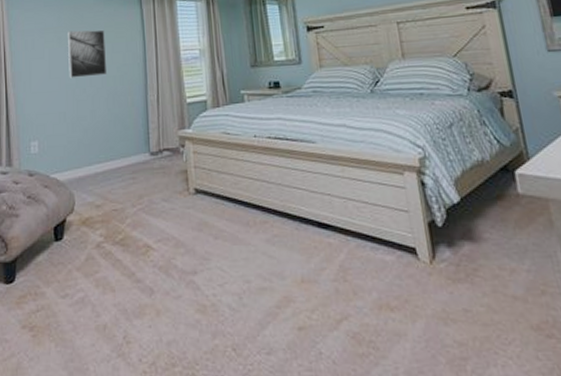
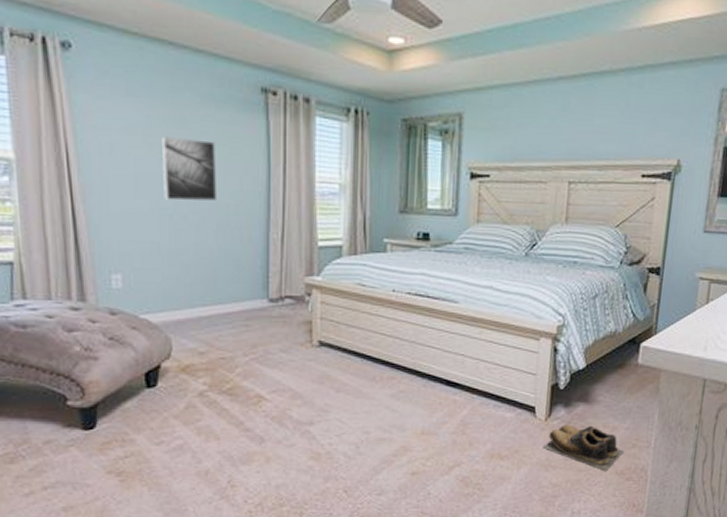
shoes: none [434,267,533,325] -> present [542,424,623,471]

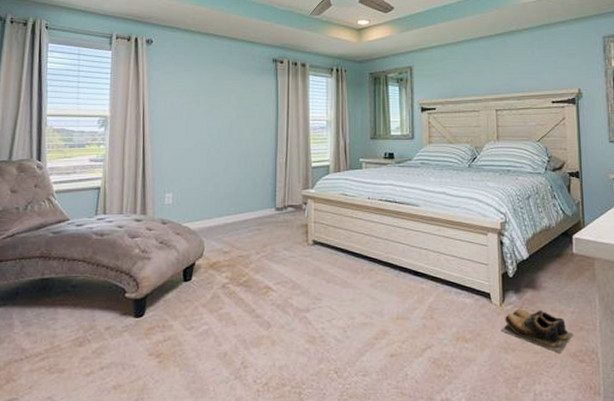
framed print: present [162,136,218,202] -> none [205,95,242,138]

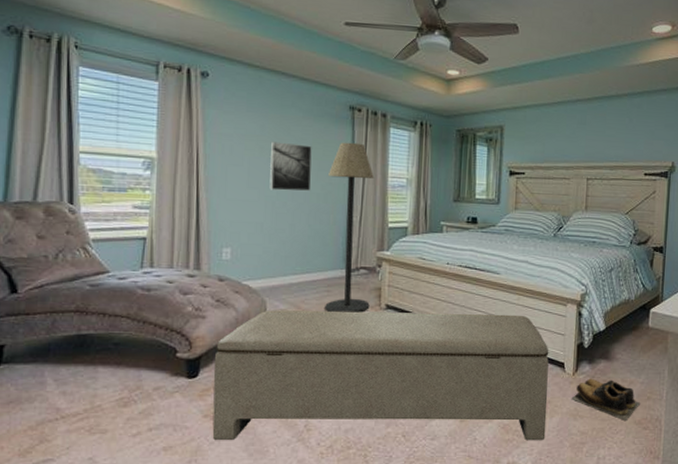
bench: none [157,246,478,379] -> present [212,310,549,441]
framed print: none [205,95,242,138] -> present [269,141,312,192]
floor lamp: none [256,91,298,249] -> present [325,142,375,313]

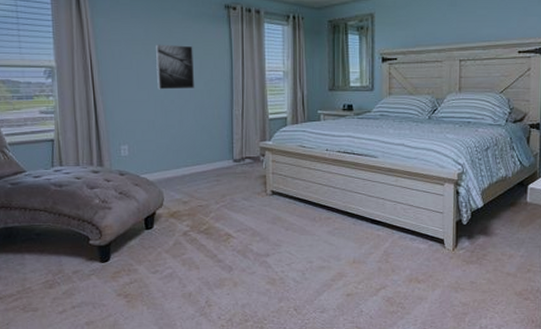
bench: present [212,310,549,441] -> none [122,195,429,316]
floor lamp: present [325,142,375,313] -> none [210,40,256,199]
shoes: present [571,378,640,420] -> none [452,253,520,292]

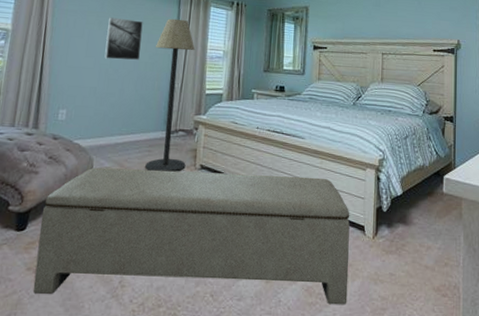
bench: none [122,195,429,316] -> present [33,167,350,305]
floor lamp: none [210,40,256,199] -> present [145,18,196,172]

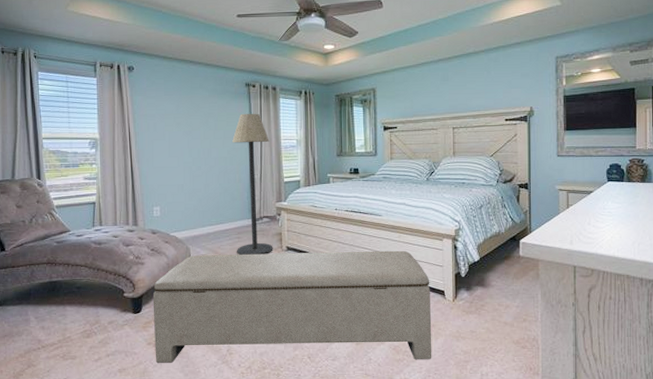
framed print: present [104,17,143,60] -> none [186,117,219,157]

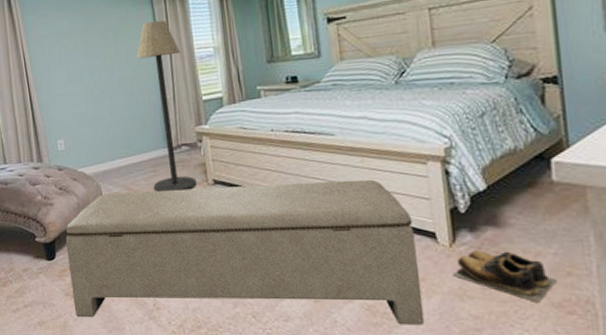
shoes: none [453,303,517,341] -> present [452,250,556,302]

